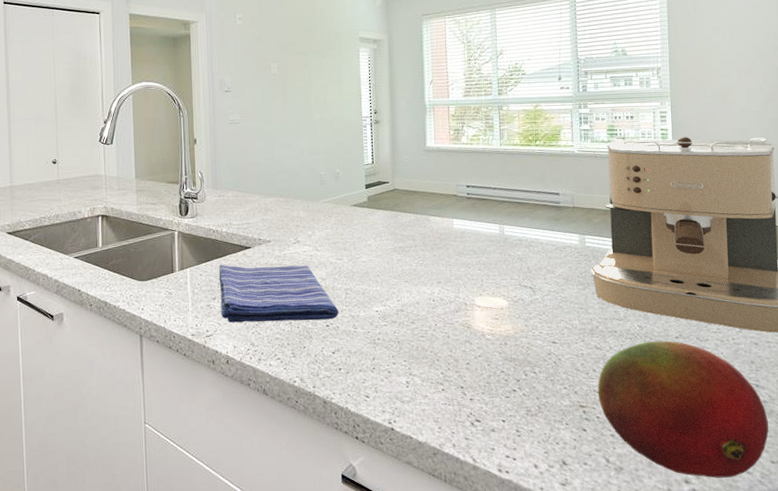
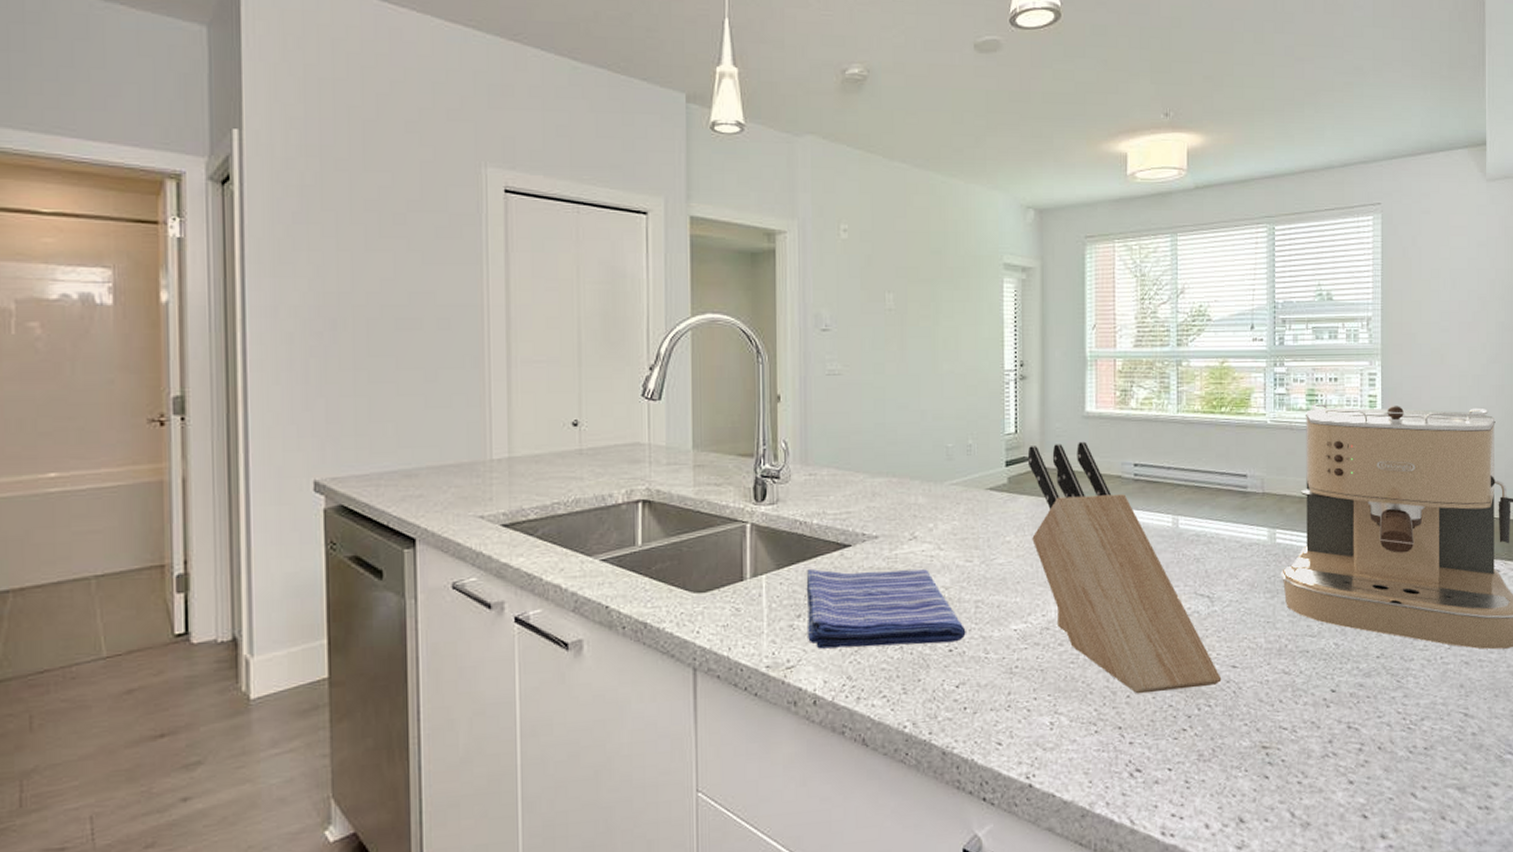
knife block: none [382,169,544,362] -> present [1027,441,1222,694]
fruit: present [597,341,769,478] -> none [1284,661,1477,831]

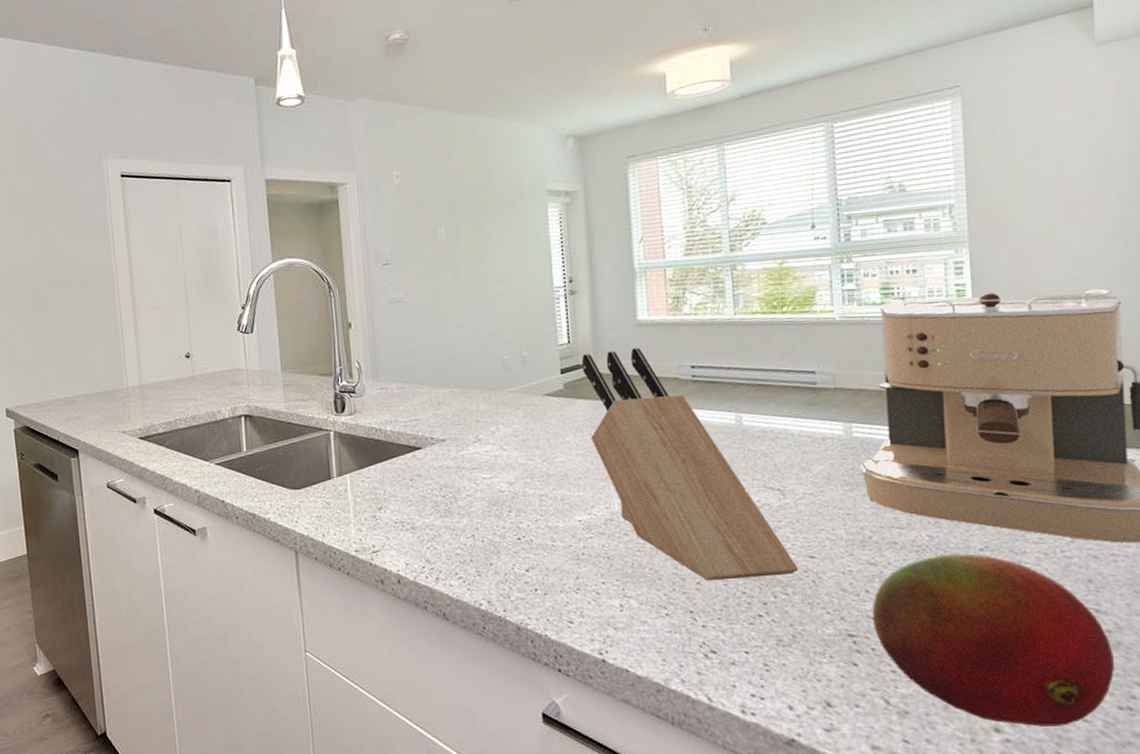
dish towel: present [806,569,966,649] -> none [384,467,533,536]
fruit: none [1284,661,1477,831] -> present [872,554,1114,727]

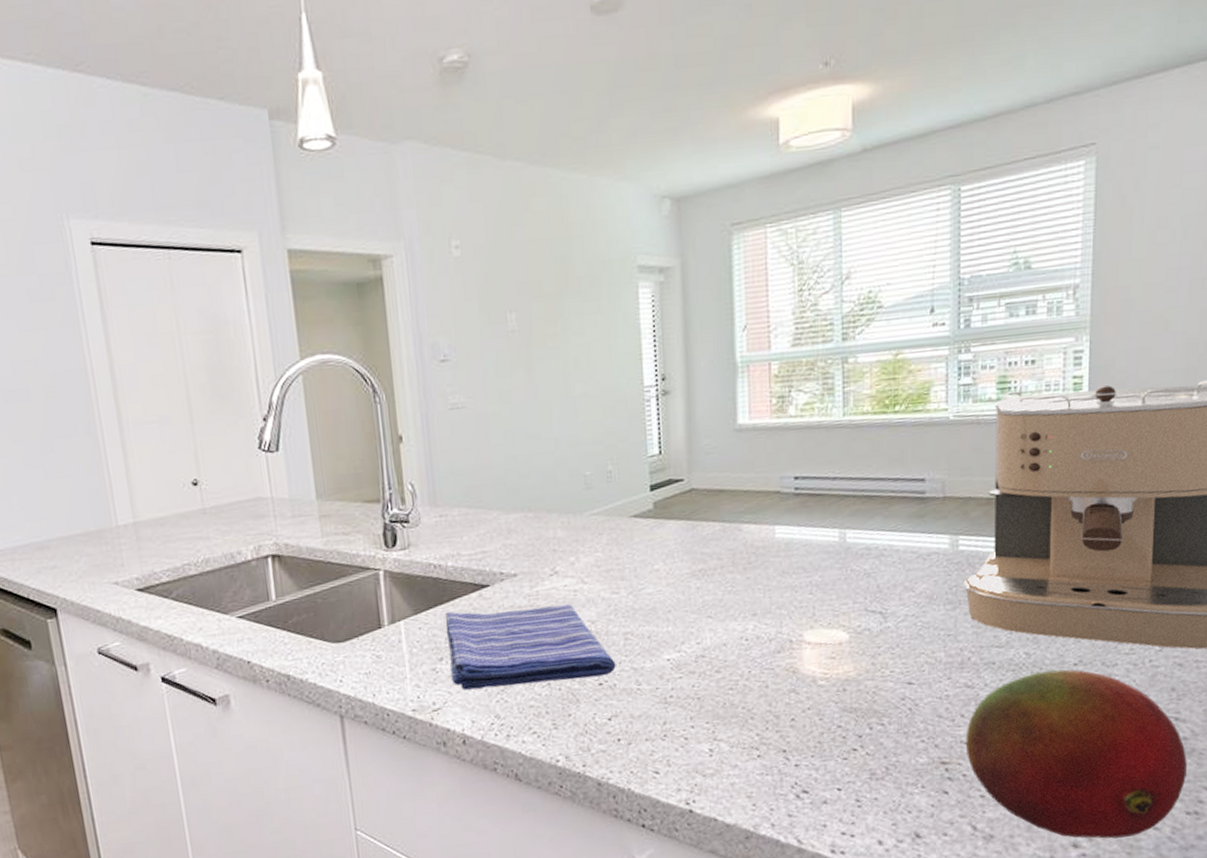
dish towel: none [384,467,533,536] -> present [445,604,616,690]
knife block: present [581,347,799,581] -> none [674,457,896,717]

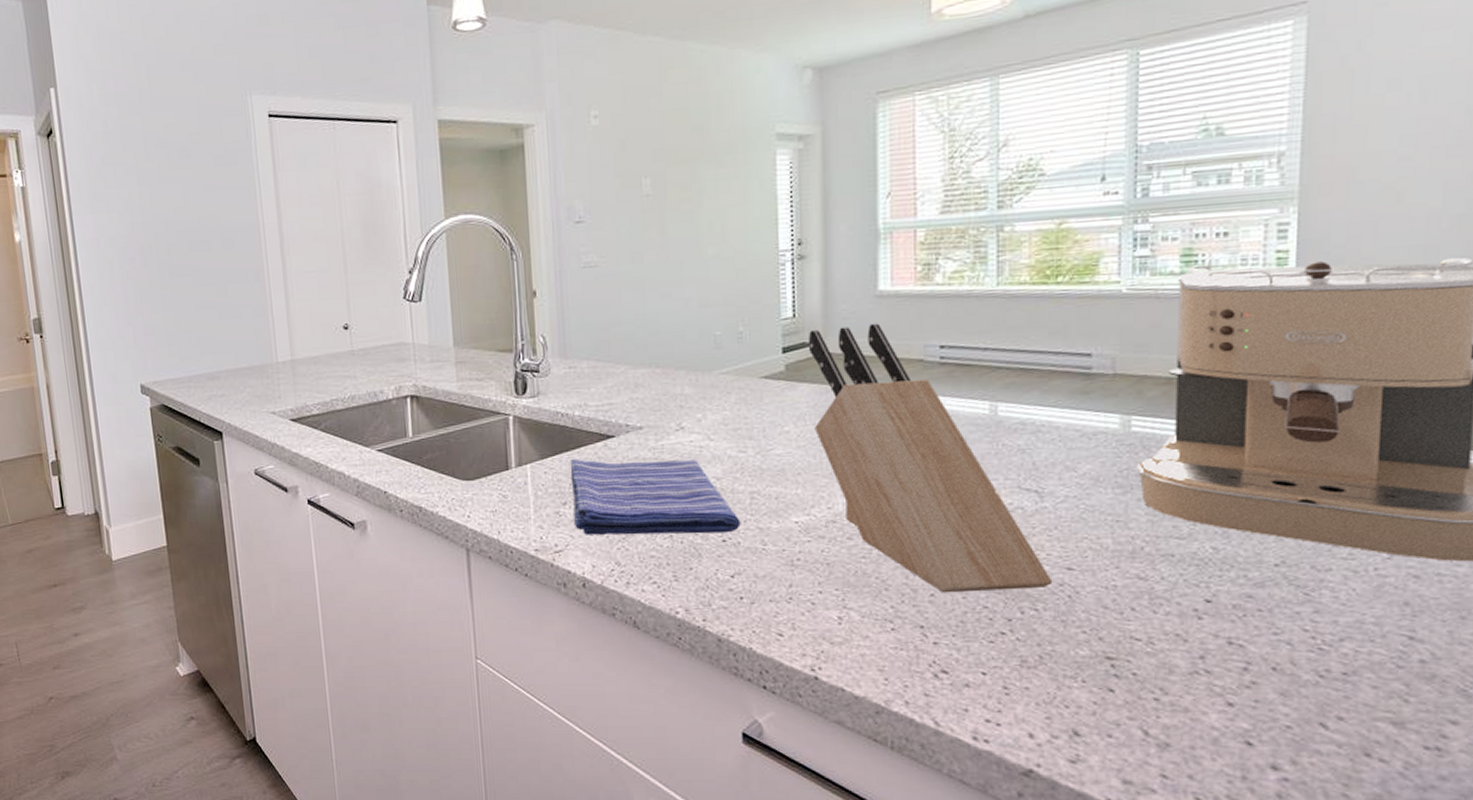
knife block: none [674,457,896,717] -> present [808,323,1053,593]
fruit: present [965,669,1187,839] -> none [1136,569,1425,766]

